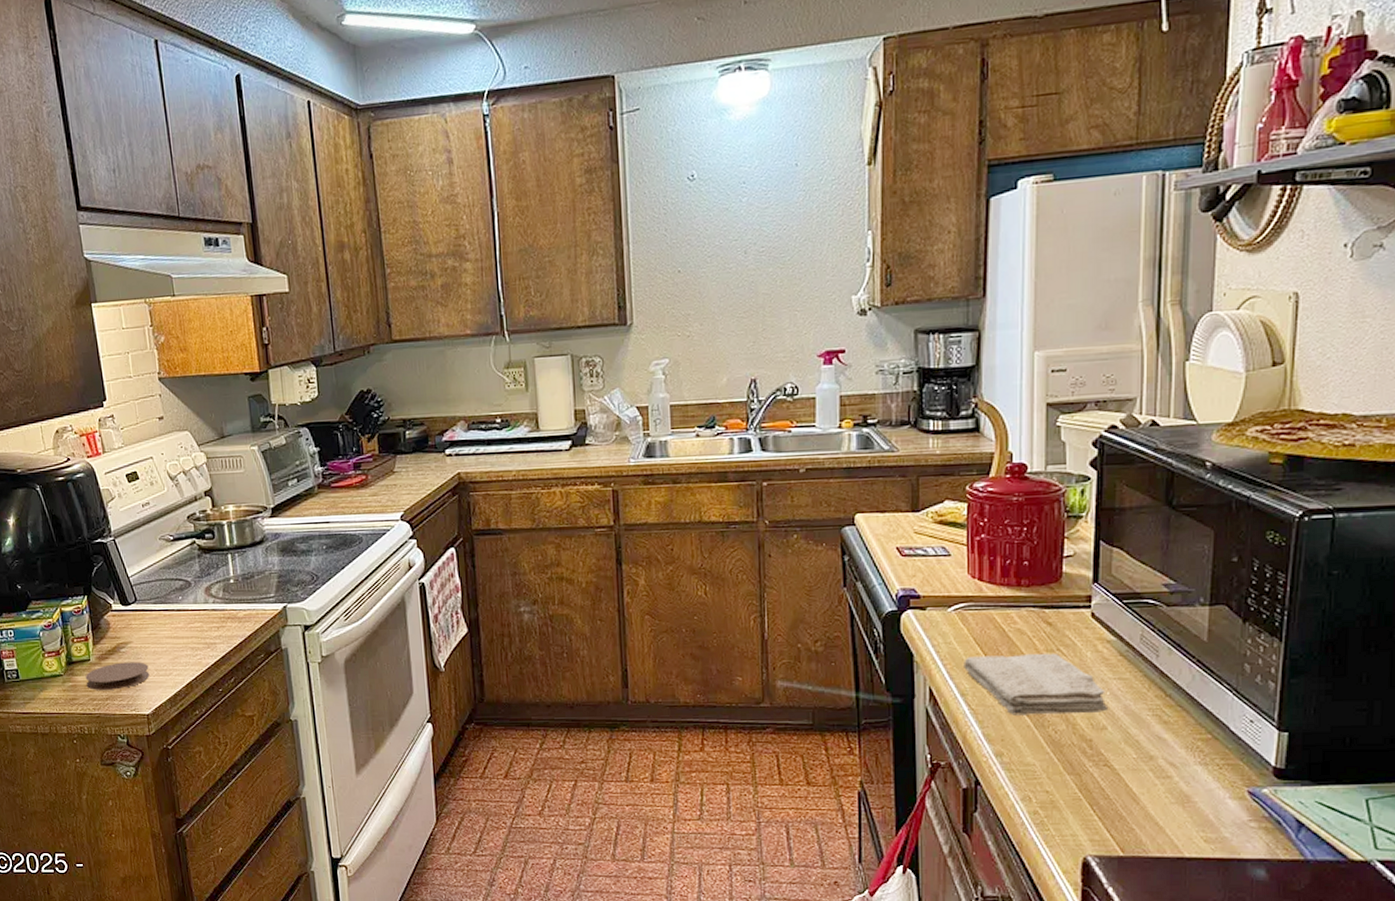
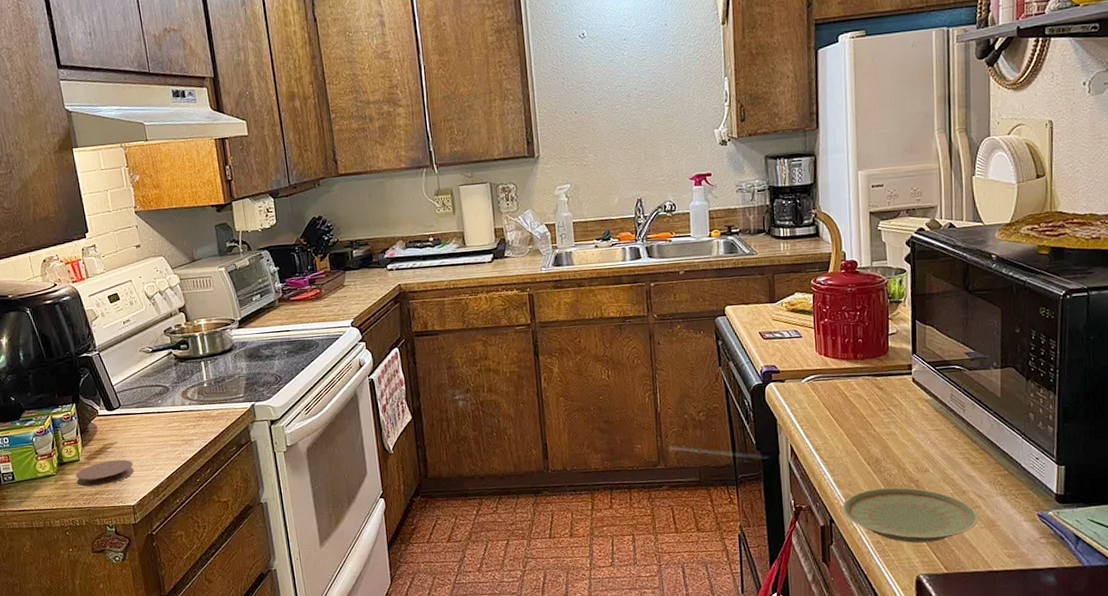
washcloth: present [962,653,1109,715] -> none [815,412,930,464]
plate: none [992,745,1170,817] -> present [842,487,979,544]

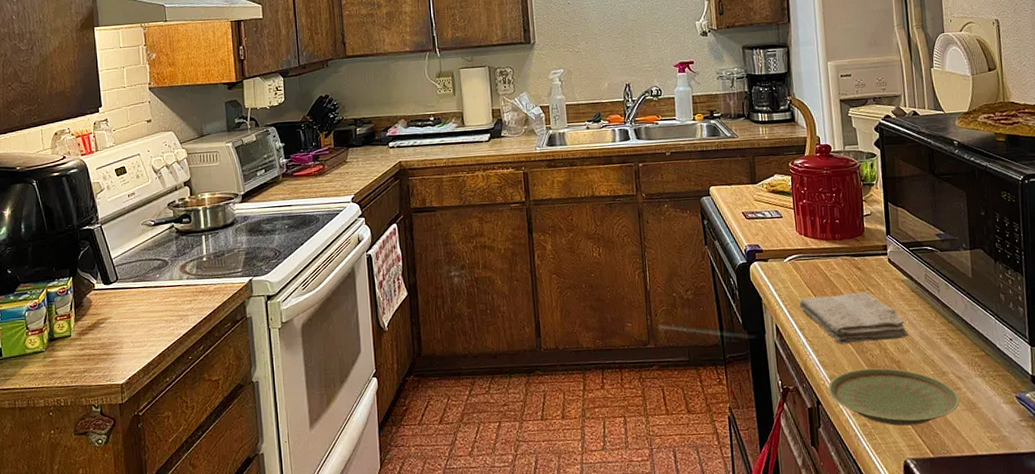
coaster: present [75,459,134,487] -> none [65,335,126,364]
washcloth: none [815,412,930,464] -> present [799,292,909,344]

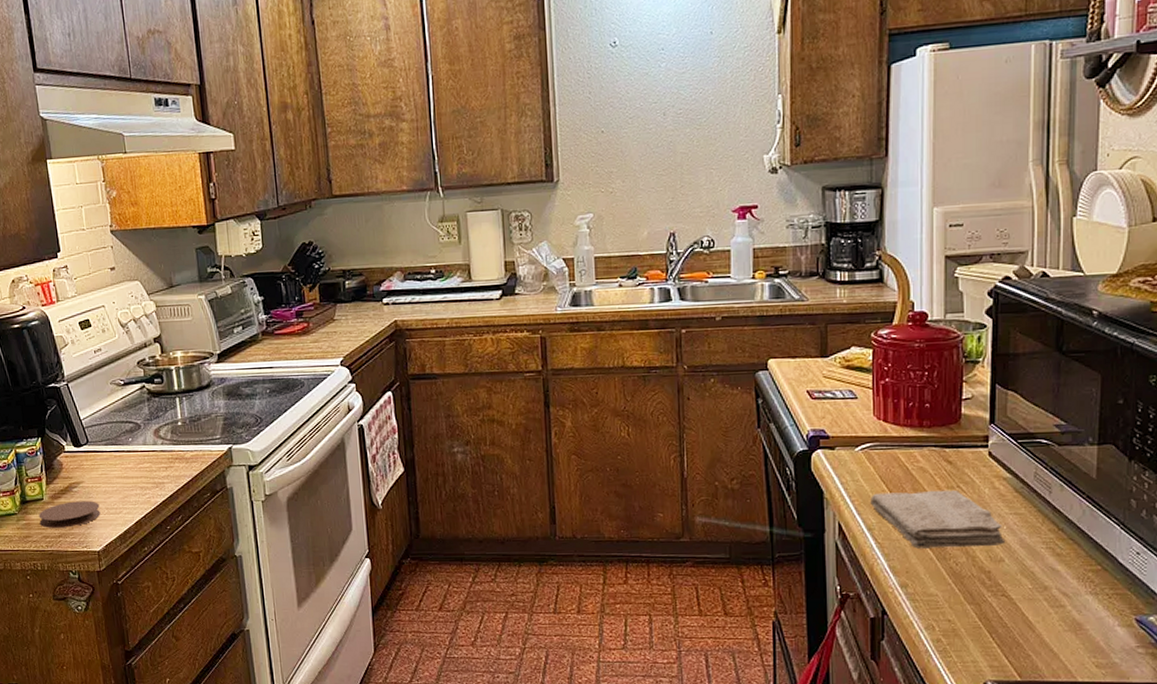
coaster: none [65,335,126,364] -> present [38,501,101,528]
plate: present [828,368,960,426] -> none [897,577,1063,644]

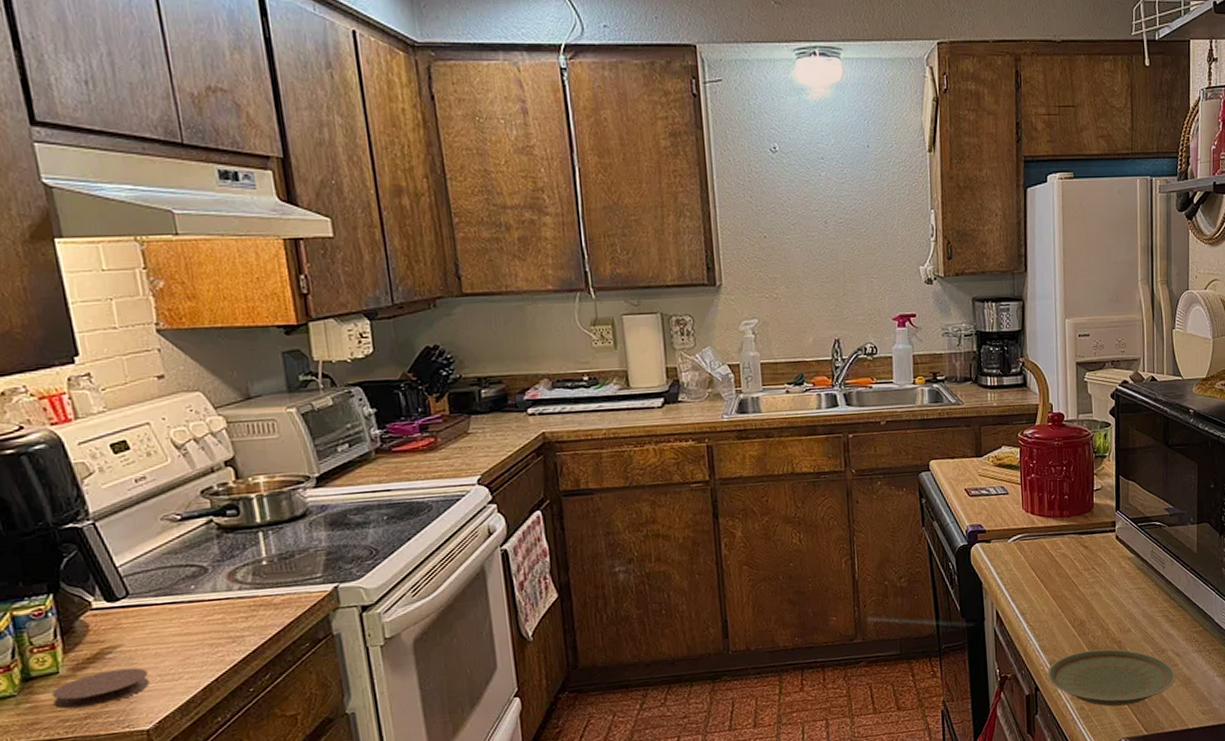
washcloth: present [869,490,1006,549] -> none [1021,572,1132,628]
plate: none [897,577,1063,644] -> present [1047,649,1177,707]

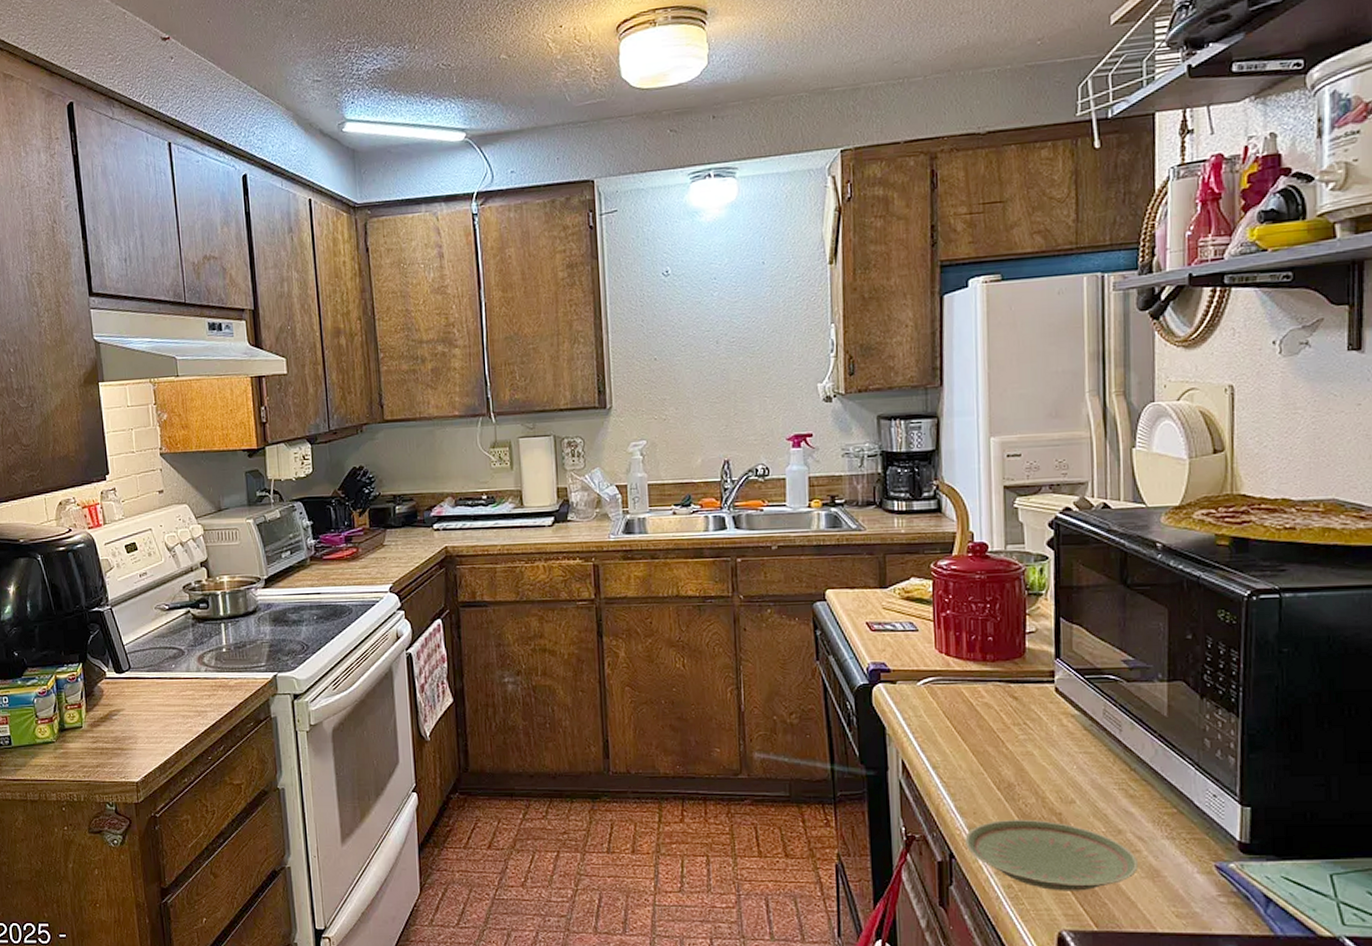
coaster: present [51,667,150,709] -> none [76,729,141,757]

